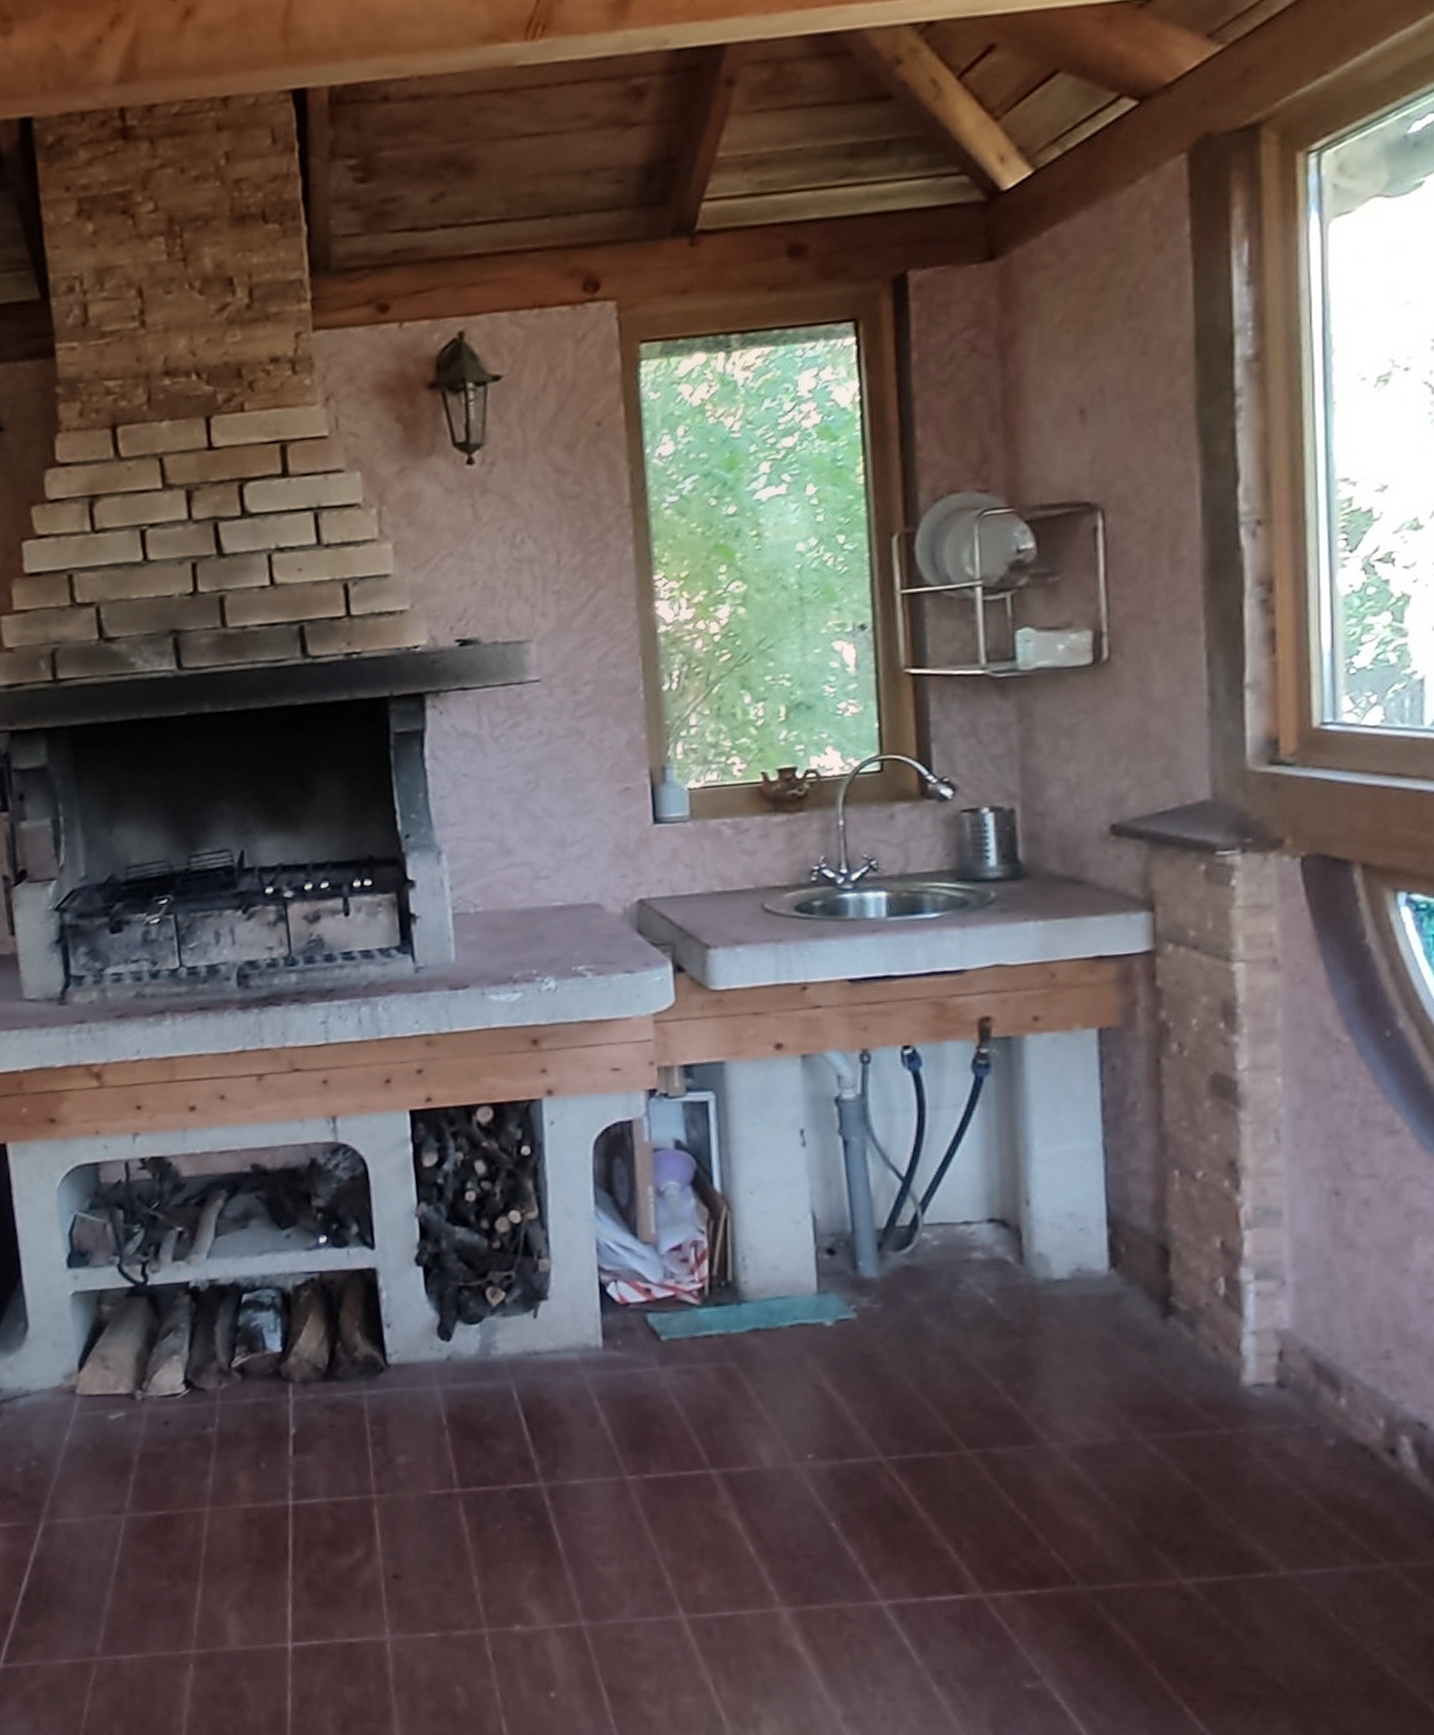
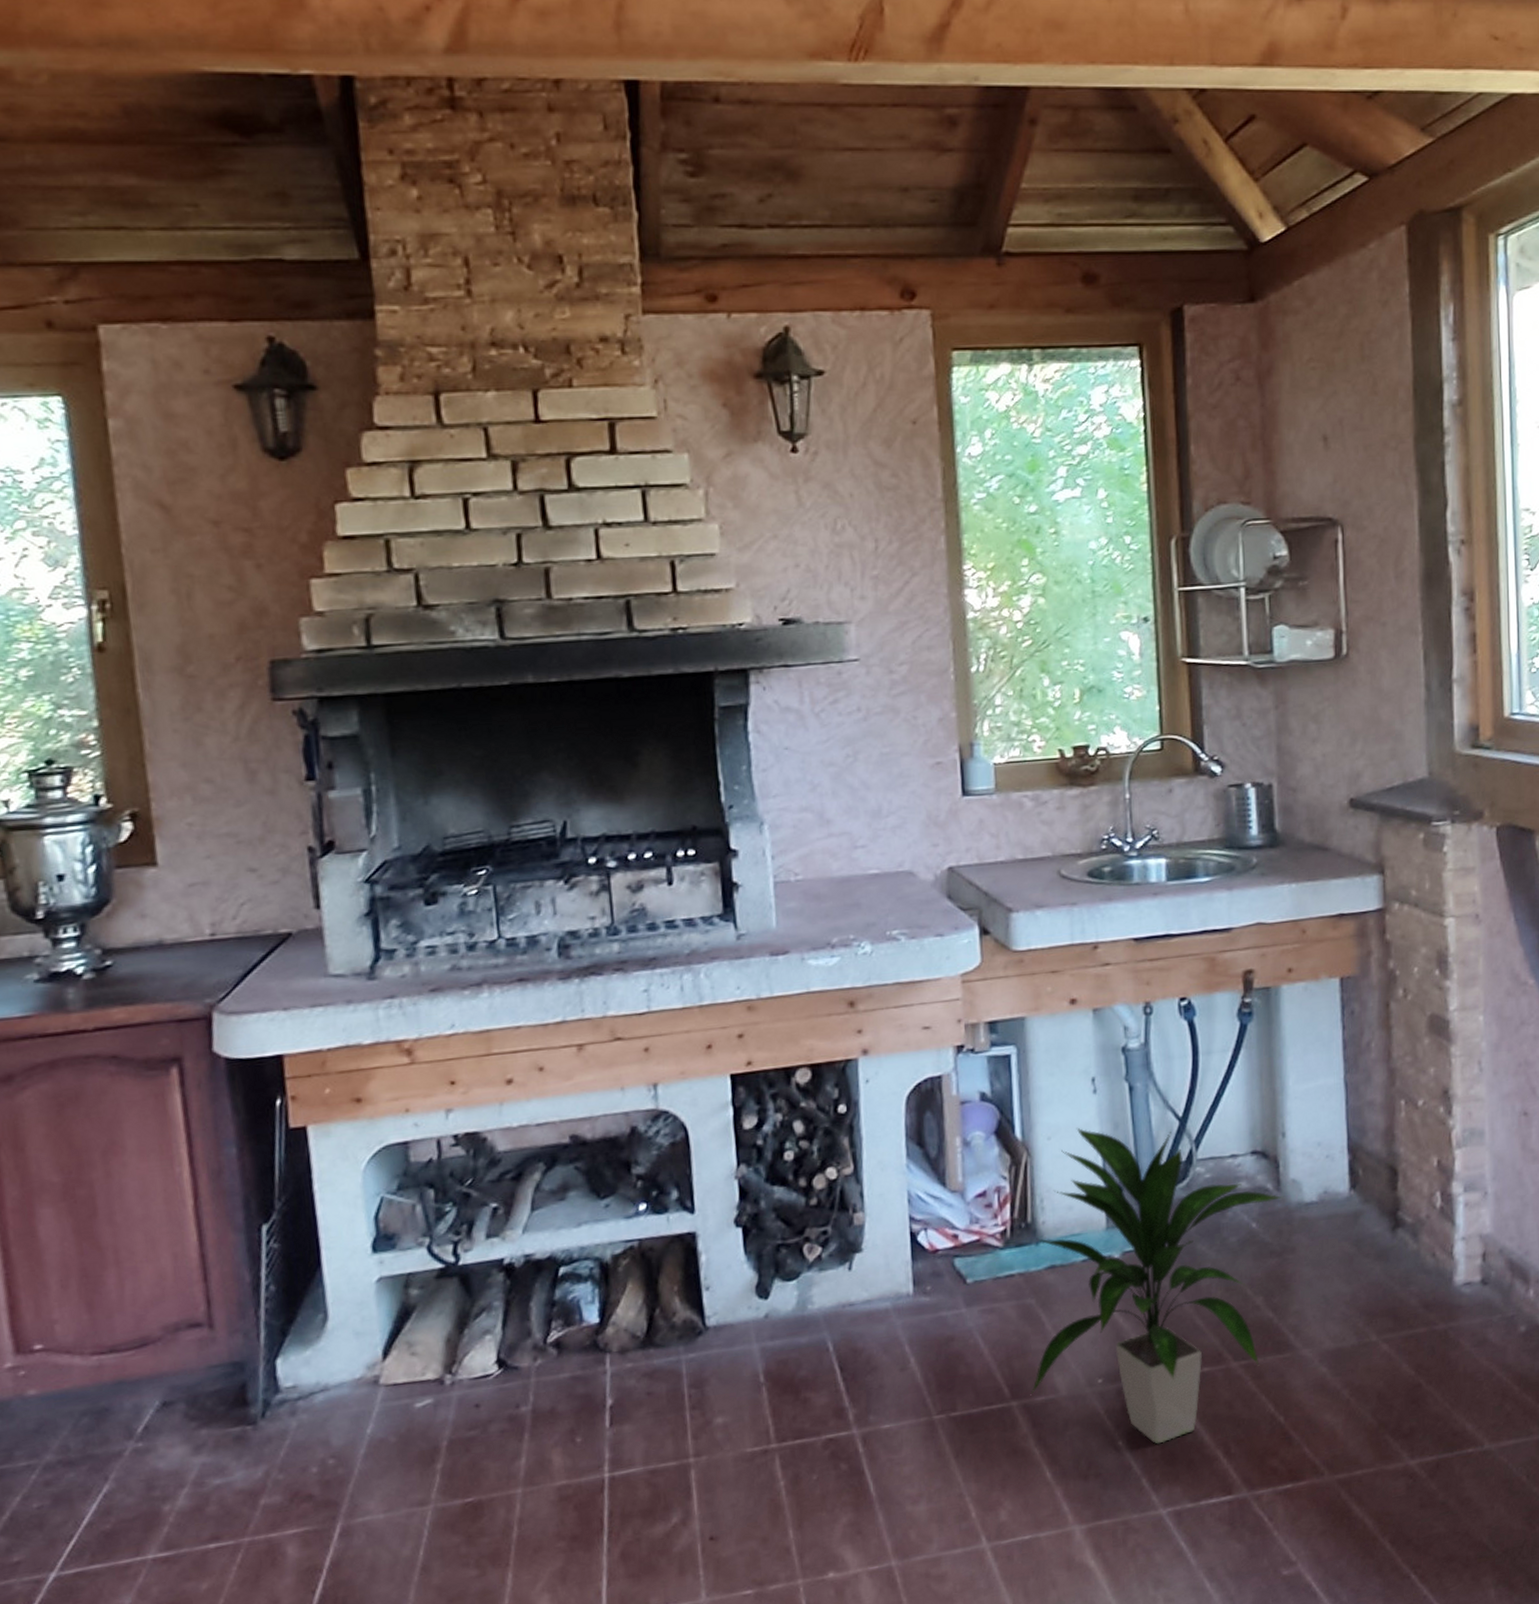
indoor plant: none [732,1182,1026,1530] -> present [1031,1127,1283,1444]

